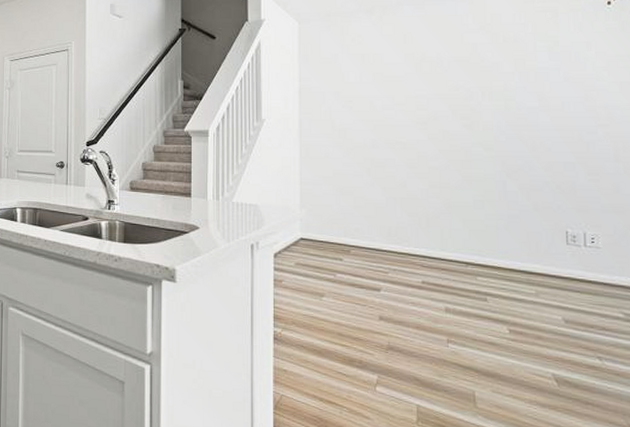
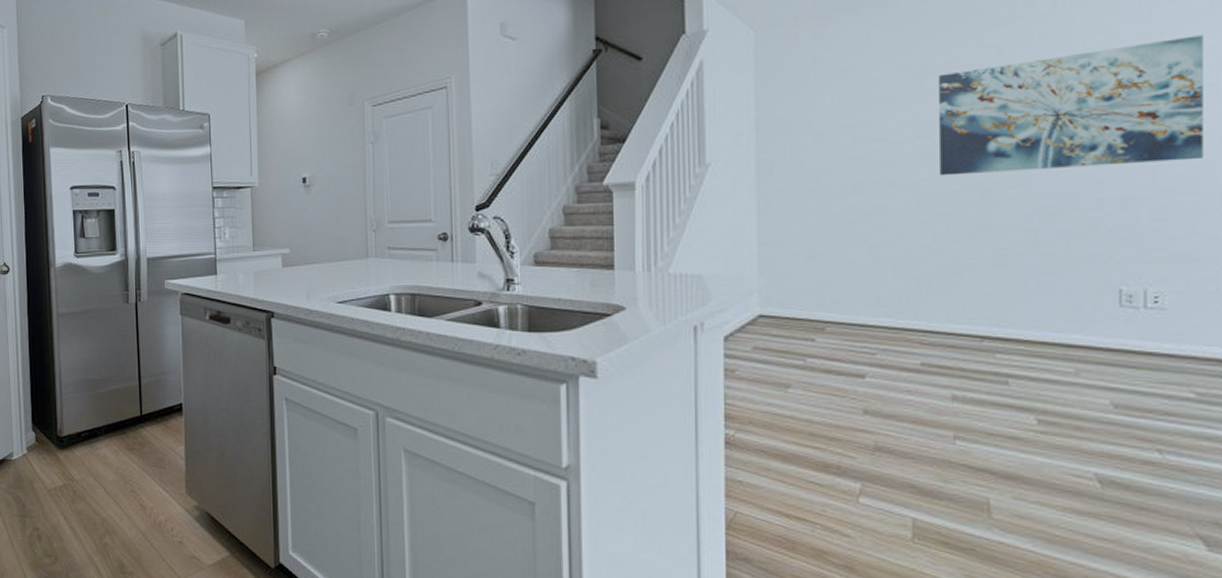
wall art: none [431,46,622,139] -> present [937,35,1203,176]

